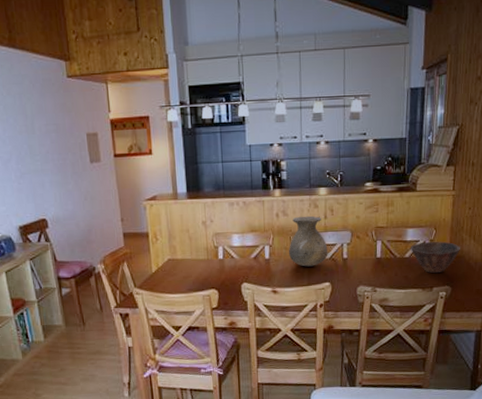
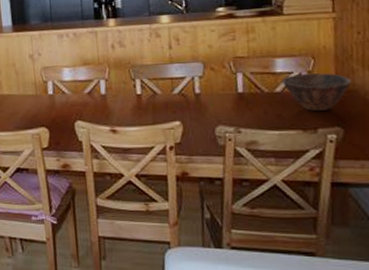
vase: present [288,215,328,267] -> none [127,46,176,103]

